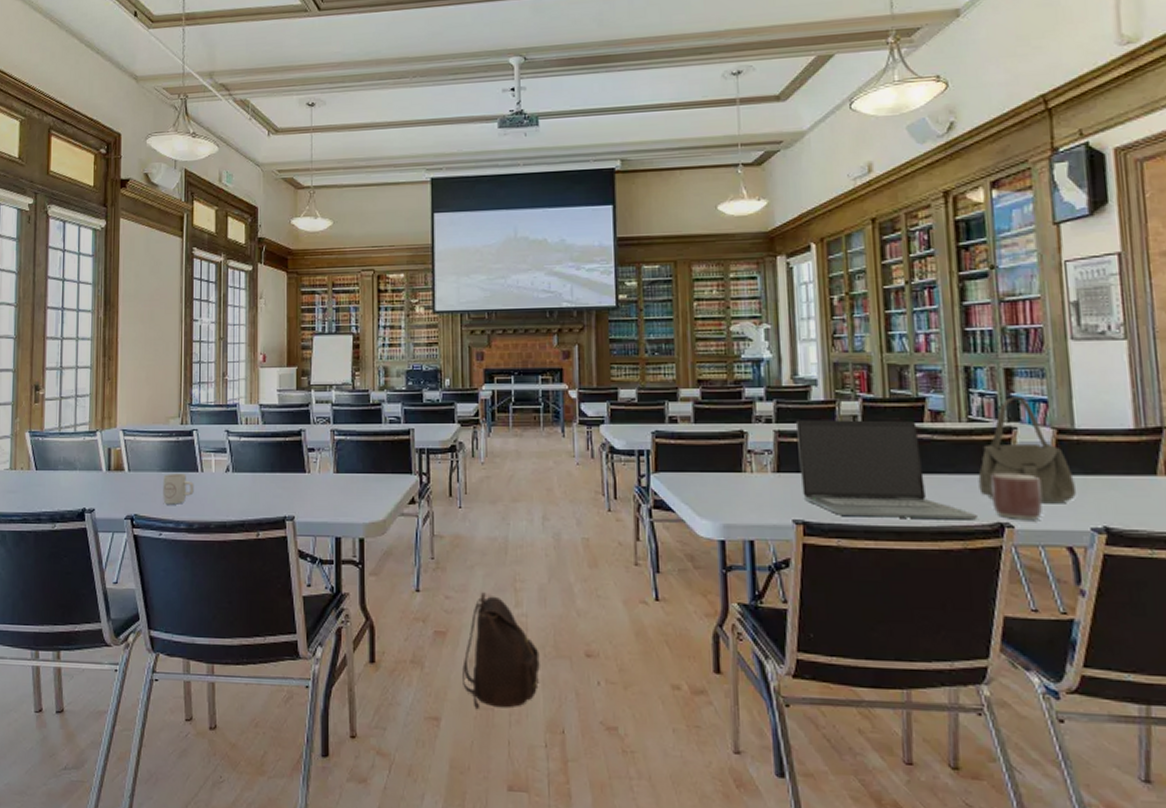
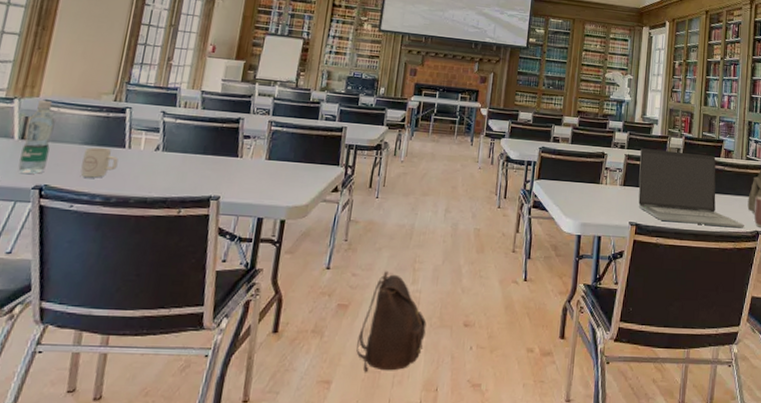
bottle: none [110,429,133,504] -> present [18,100,55,174]

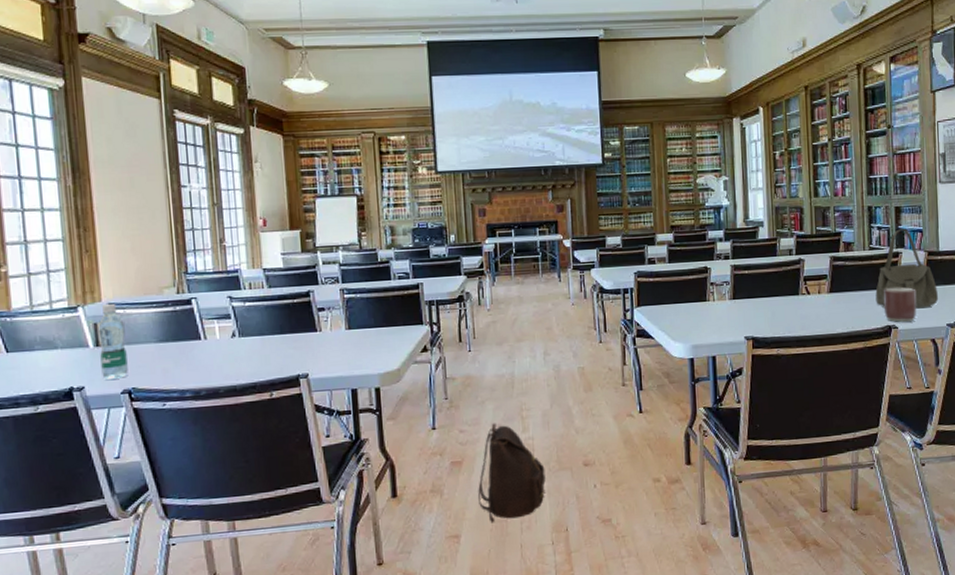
mug: present [80,147,119,178] -> none [162,343,198,375]
laptop: present [638,148,744,229] -> none [747,251,874,331]

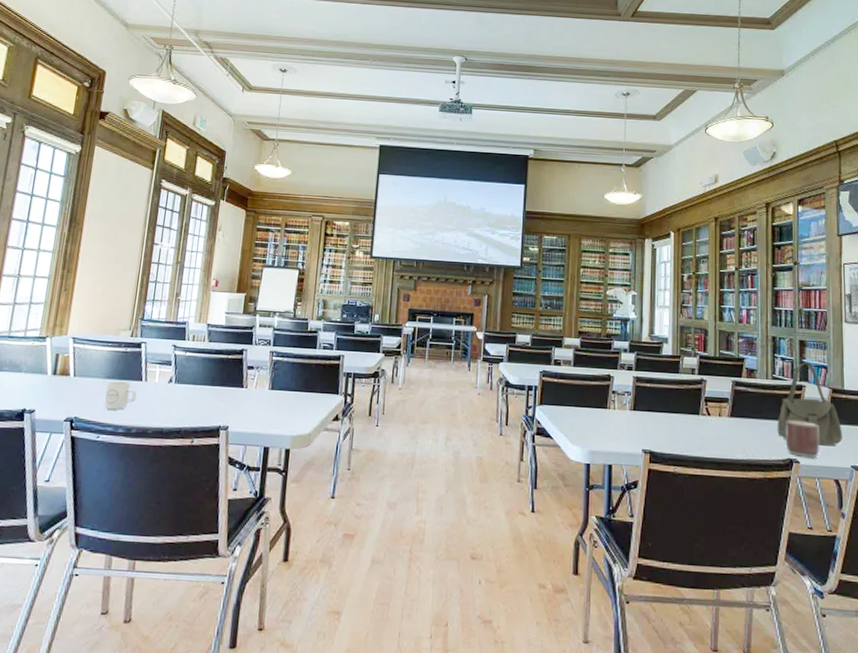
bottle: present [98,303,128,380] -> none [52,337,81,407]
mug: none [162,343,198,375] -> present [104,381,137,410]
backpack: present [478,423,546,523] -> none [364,501,433,605]

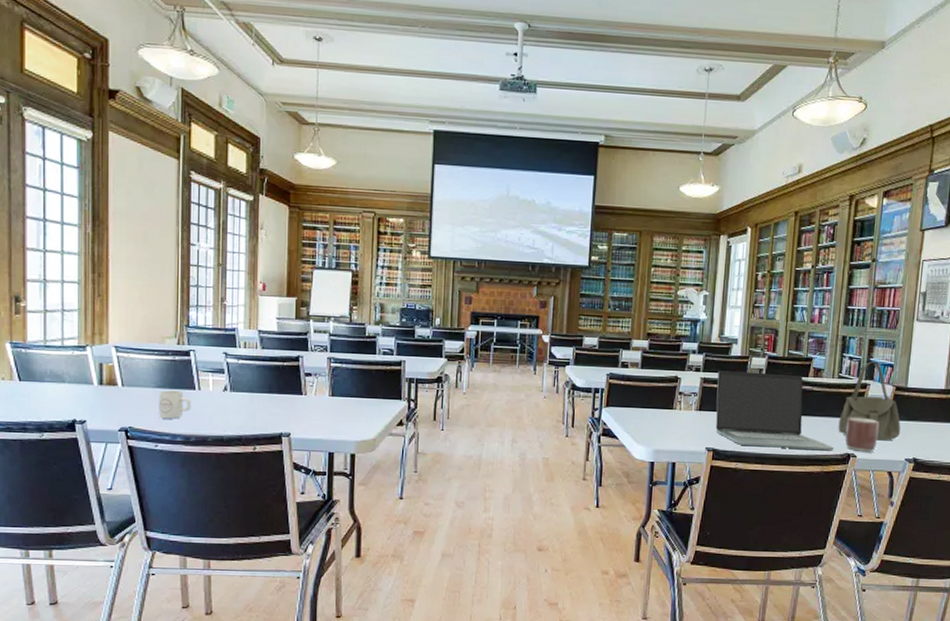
laptop: none [649,369,775,456] -> present [715,370,834,451]

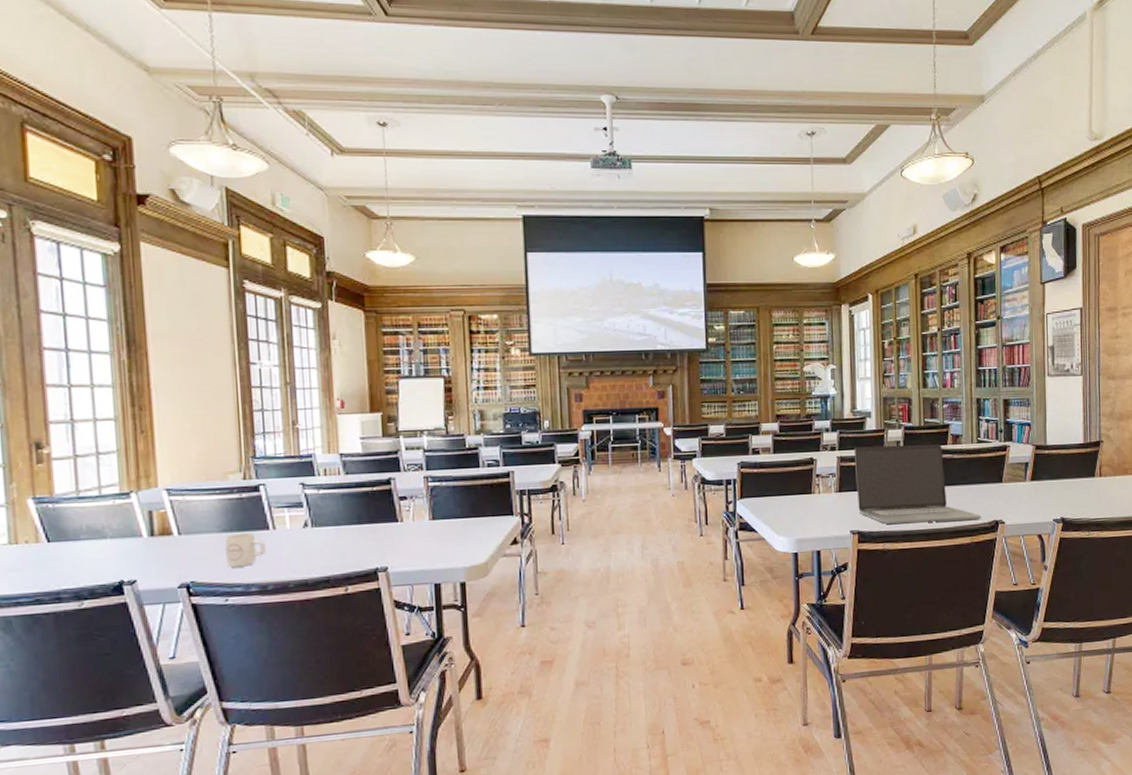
handbag: present [838,361,901,441] -> none [983,421,1045,504]
mug: present [845,418,880,452] -> none [991,482,1024,517]

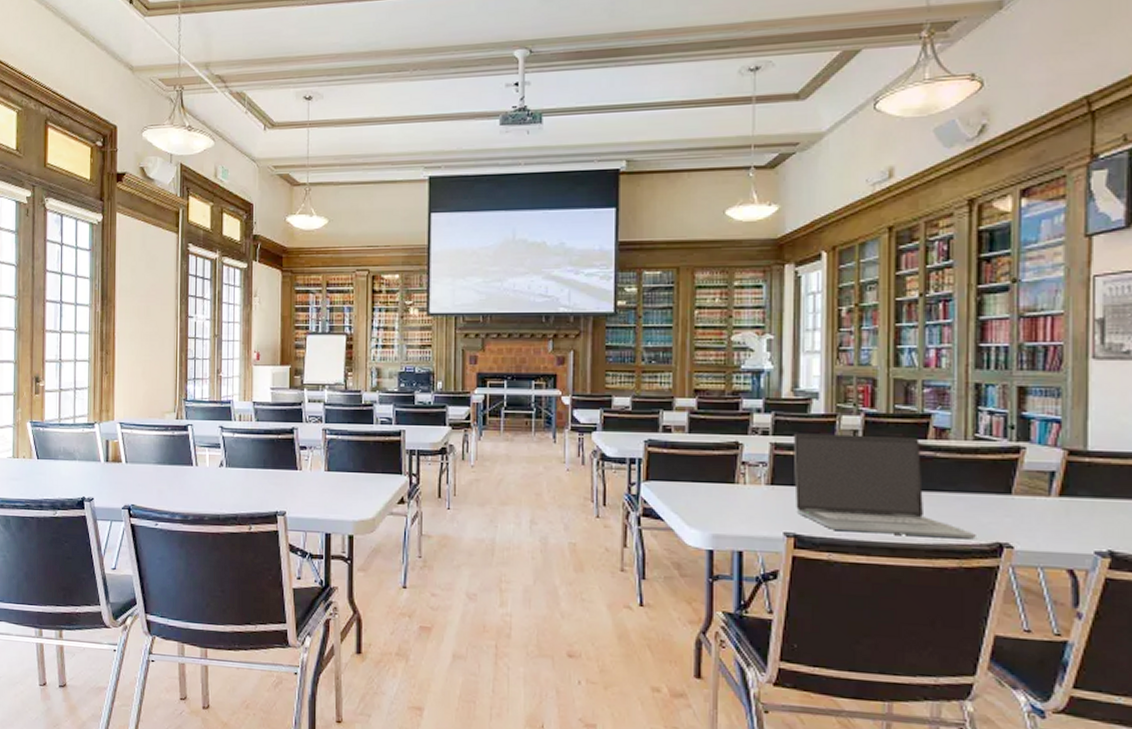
mug: present [225,533,266,568] -> none [159,467,189,497]

